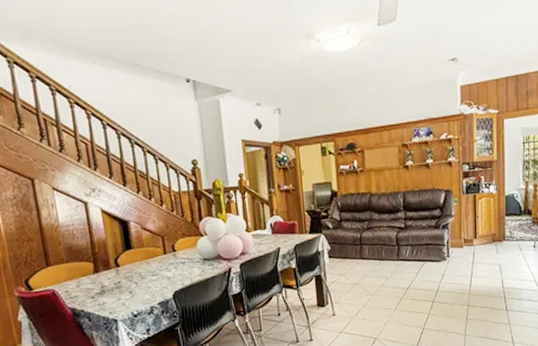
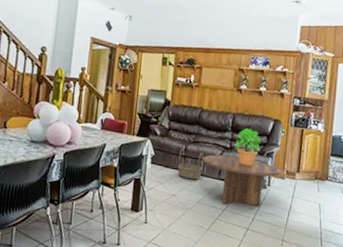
basket: none [355,237,381,266] -> present [178,149,204,180]
coffee table: none [380,234,458,283] -> present [203,154,280,206]
potted plant: none [409,204,435,242] -> present [234,128,261,166]

